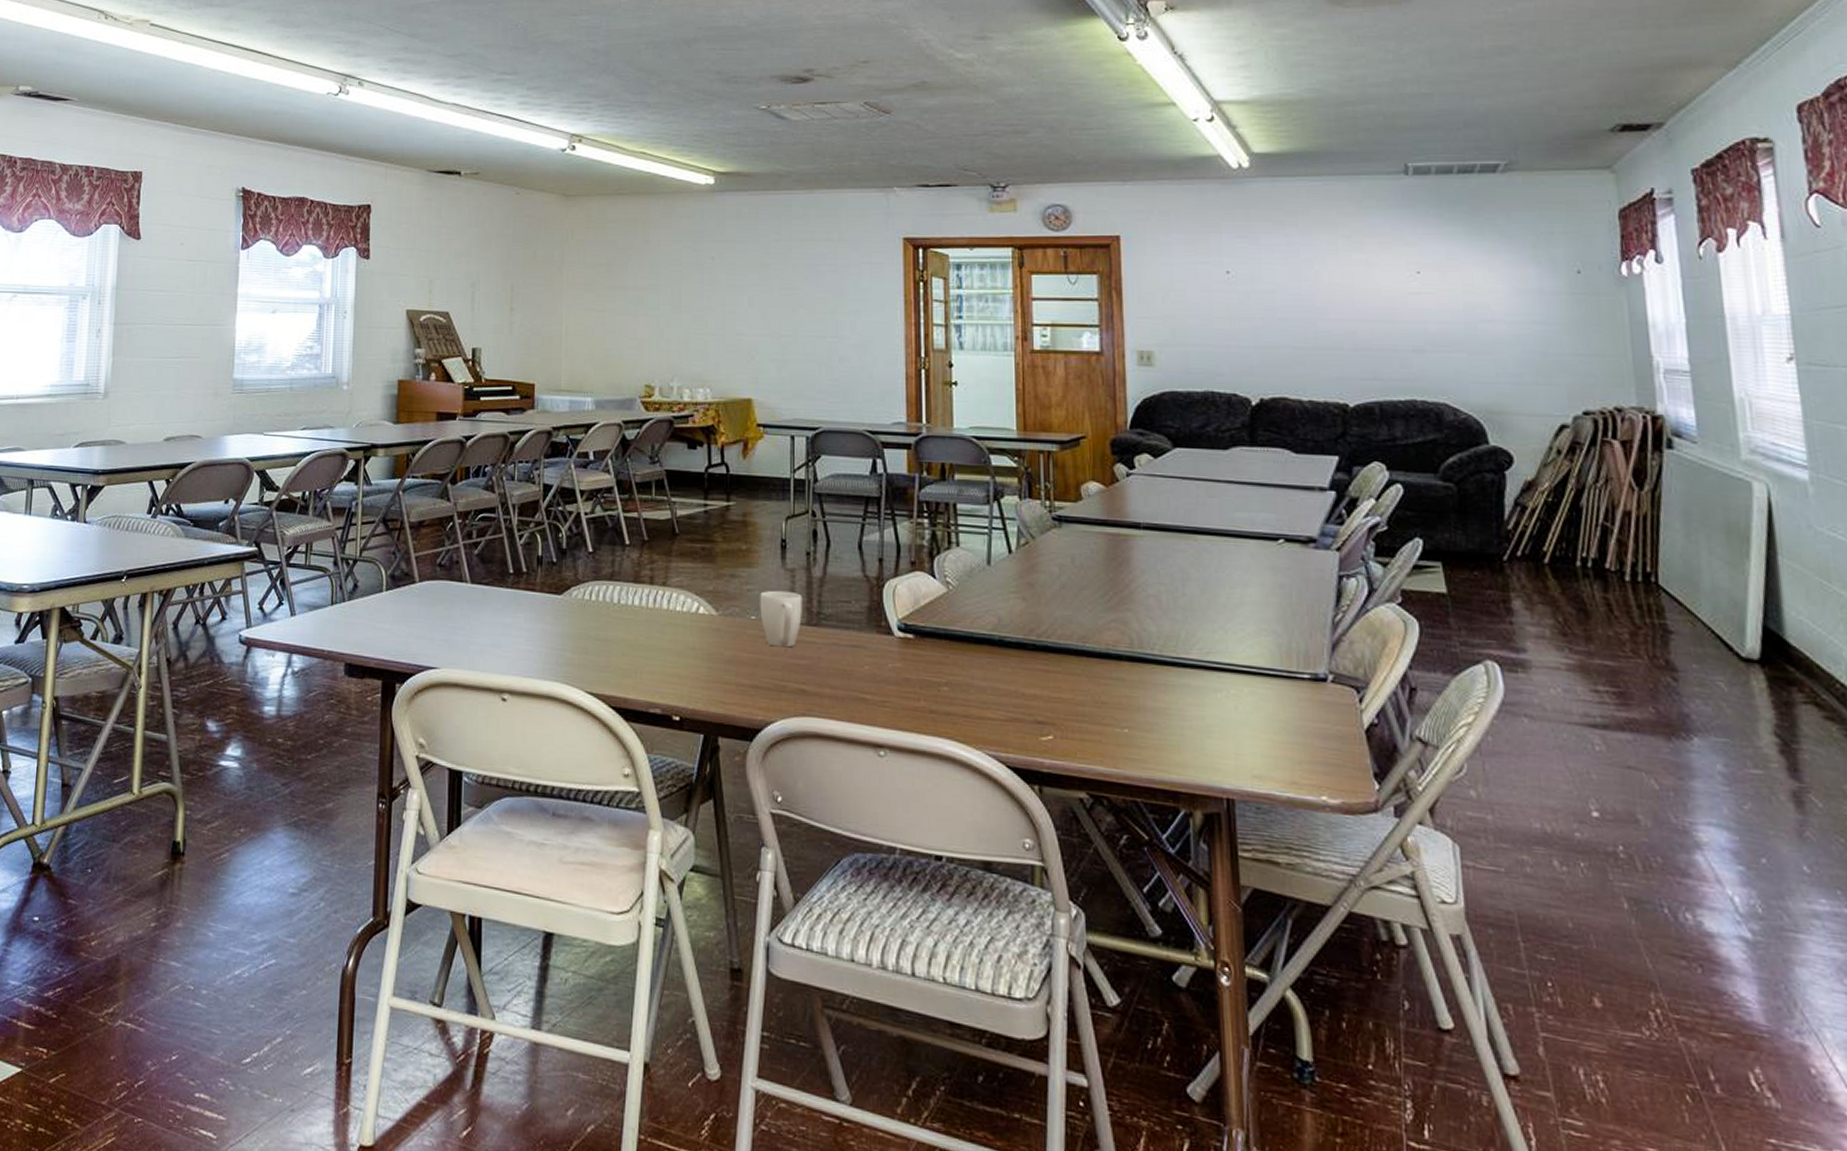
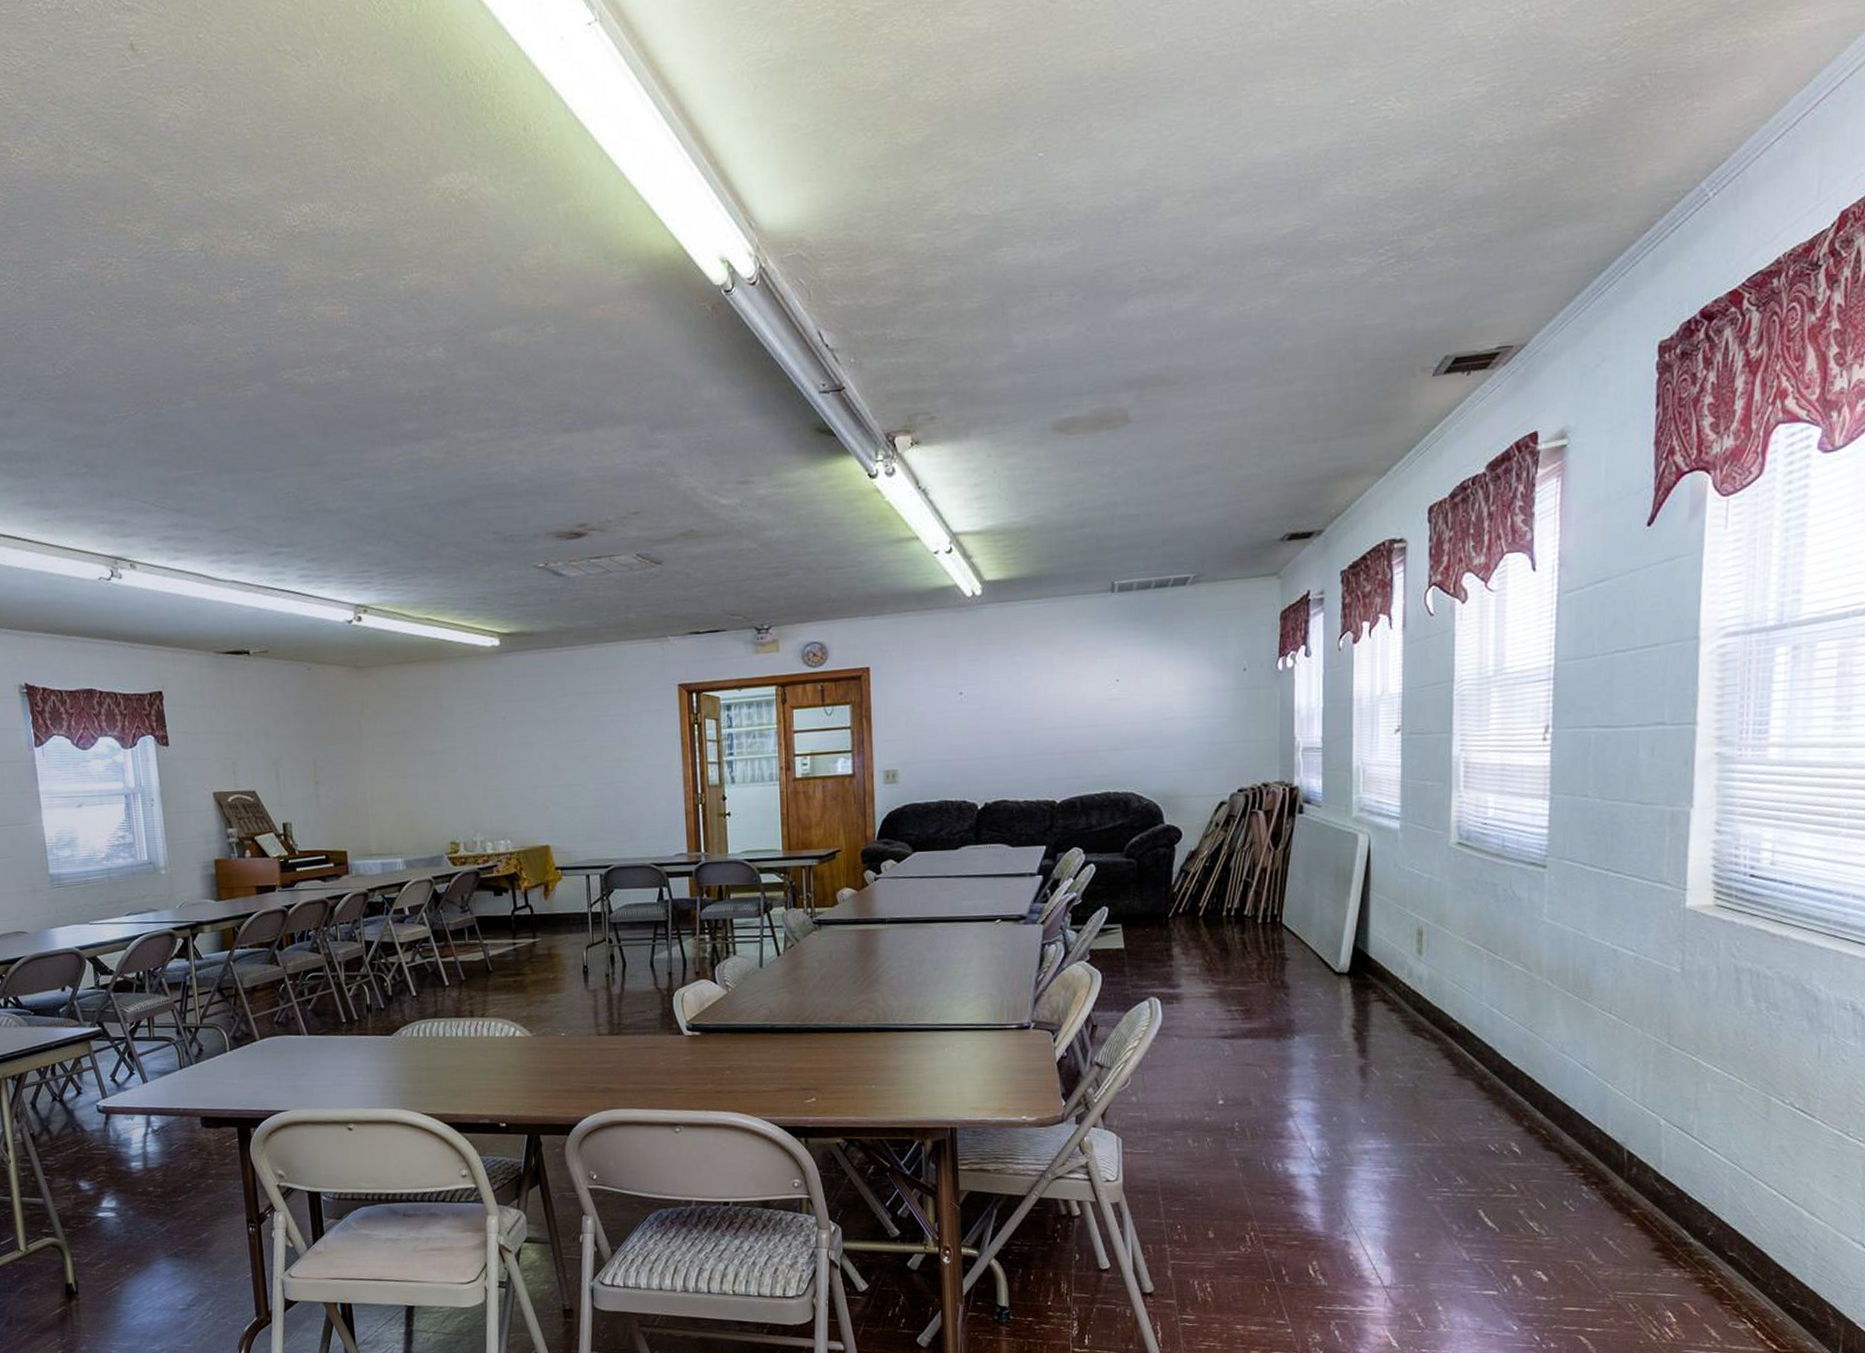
mug: present [760,590,802,648] -> none [568,1009,605,1056]

